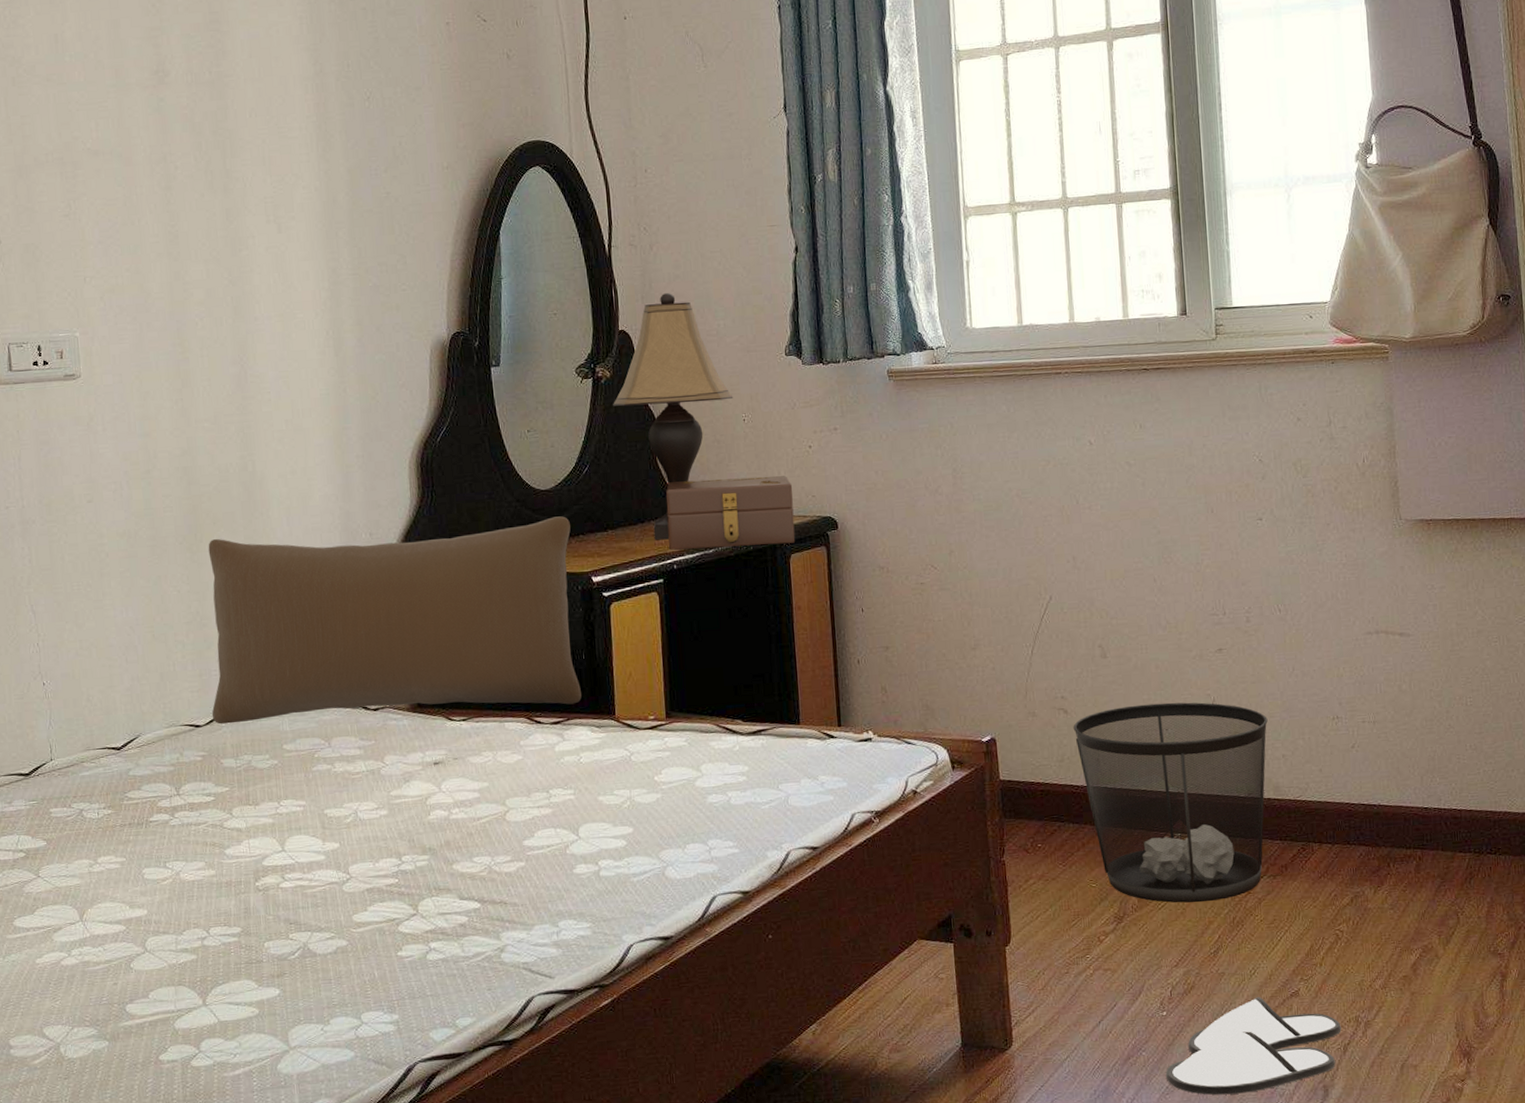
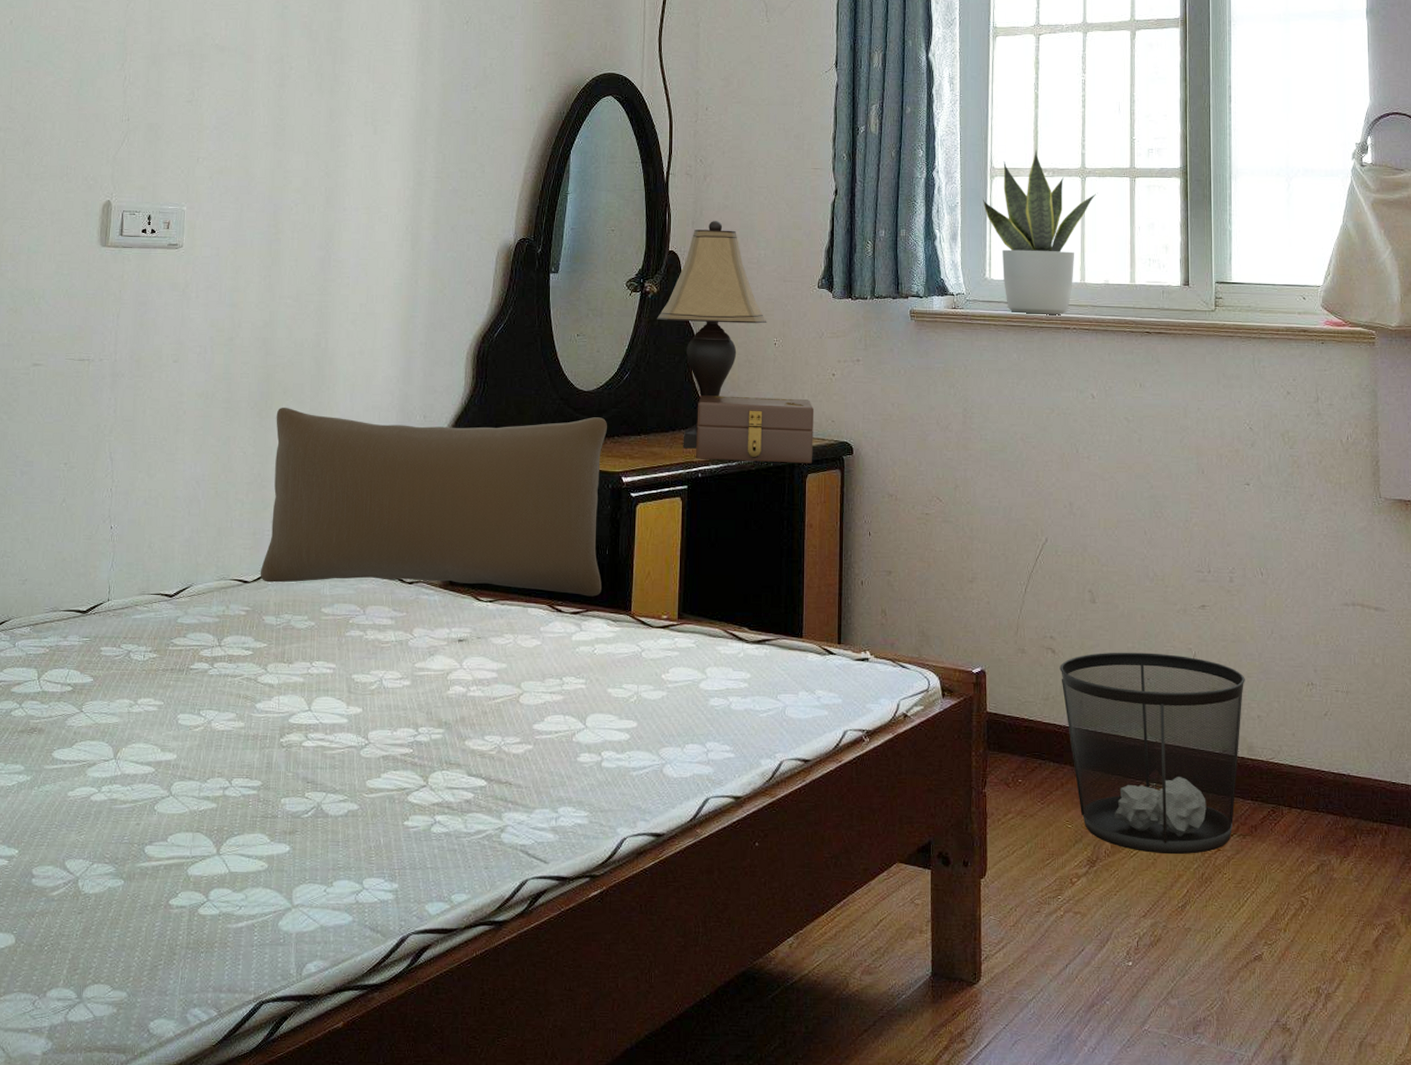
potted plant: none [957,182,1083,362] -> present [982,149,1098,314]
slippers: present [1165,997,1342,1095] -> none [1127,957,1302,1055]

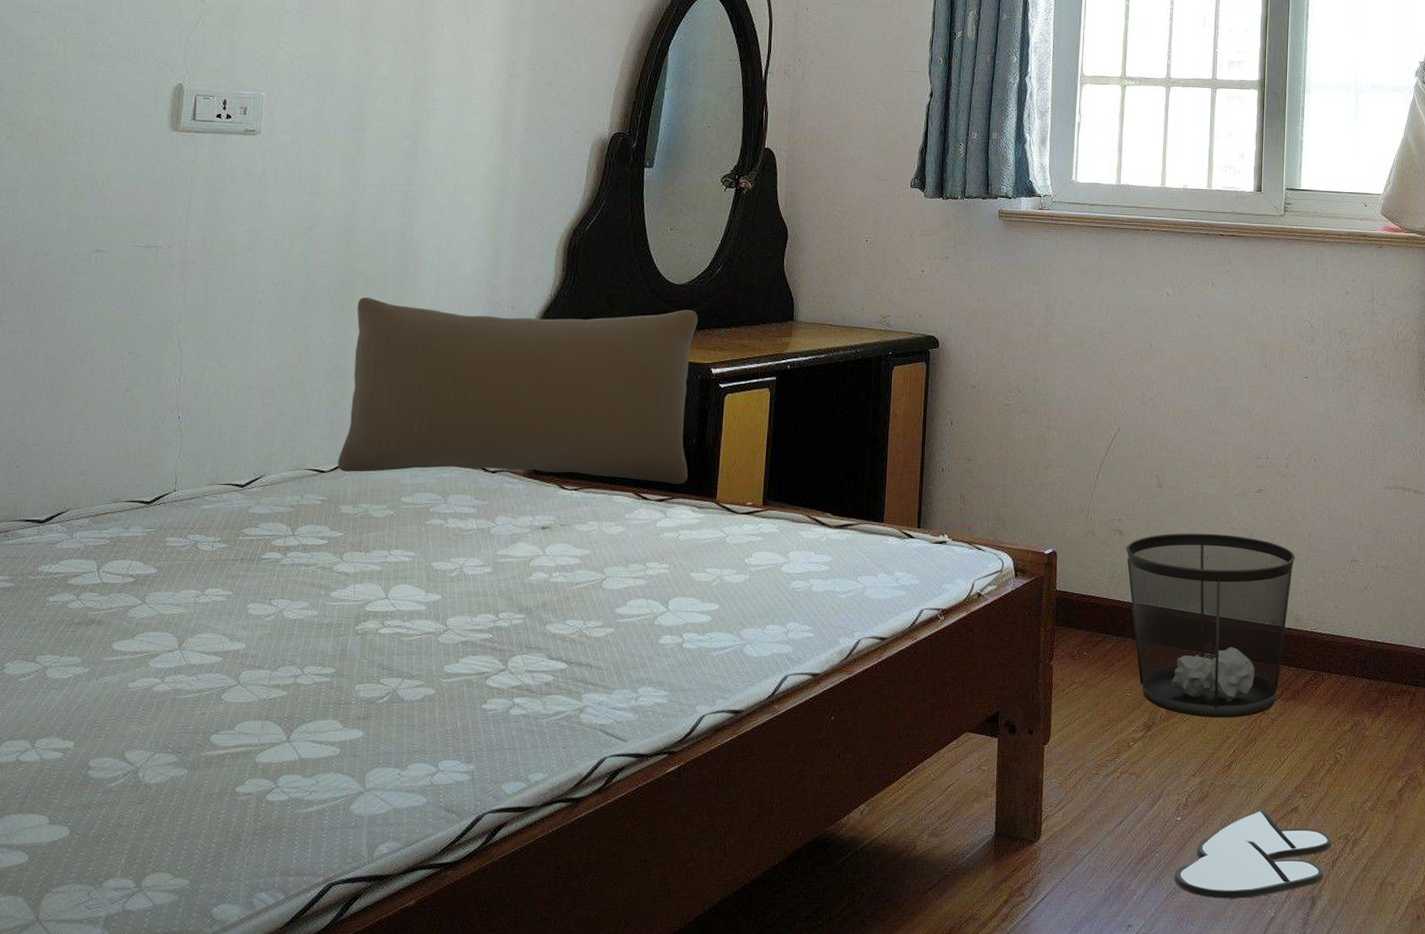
lamp: present [657,220,767,449] -> none [751,119,860,341]
jewelry box: present [695,395,815,464] -> none [784,290,903,356]
potted plant: present [982,149,1098,314] -> none [1072,59,1181,217]
slippers: none [1127,957,1302,1055] -> present [1174,810,1332,899]

